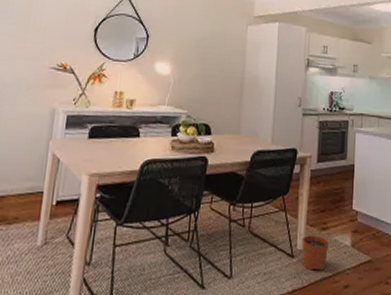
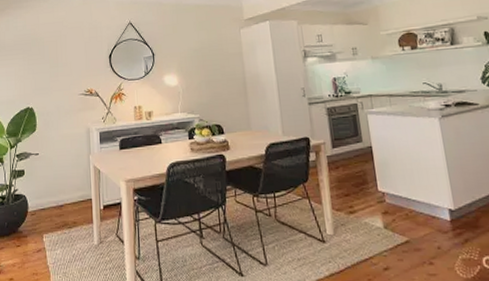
plant pot: present [302,227,329,271] -> none [331,211,360,254]

